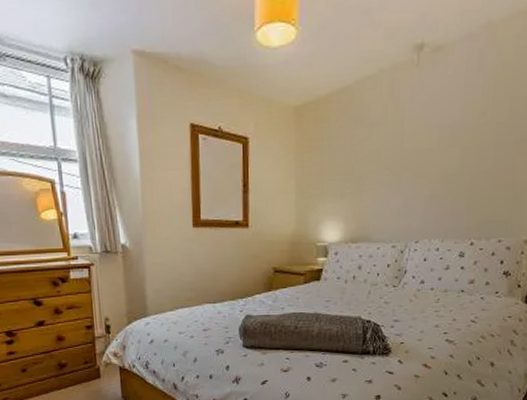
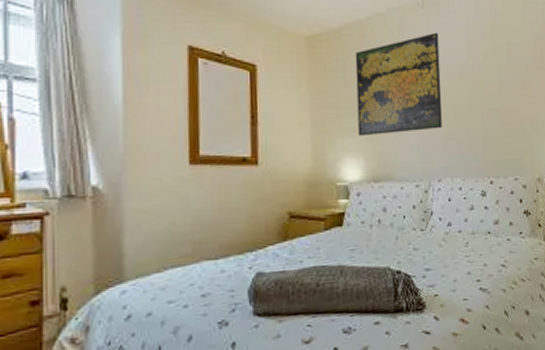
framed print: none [340,91,432,201] -> present [355,32,442,136]

